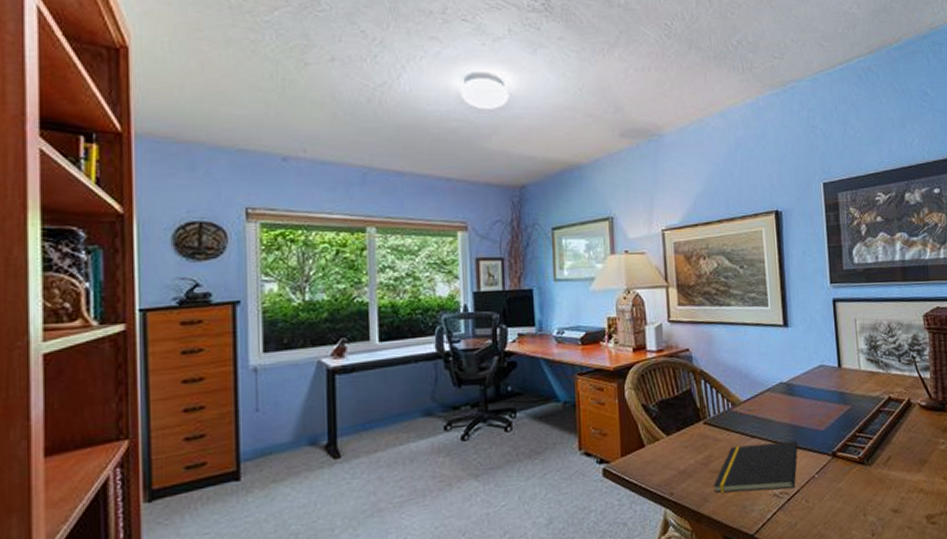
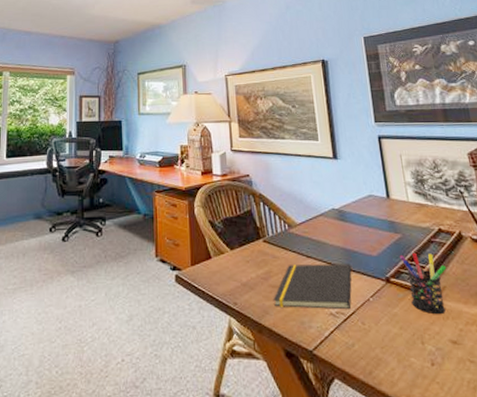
pen holder: none [847,423,894,486] -> present [399,253,447,315]

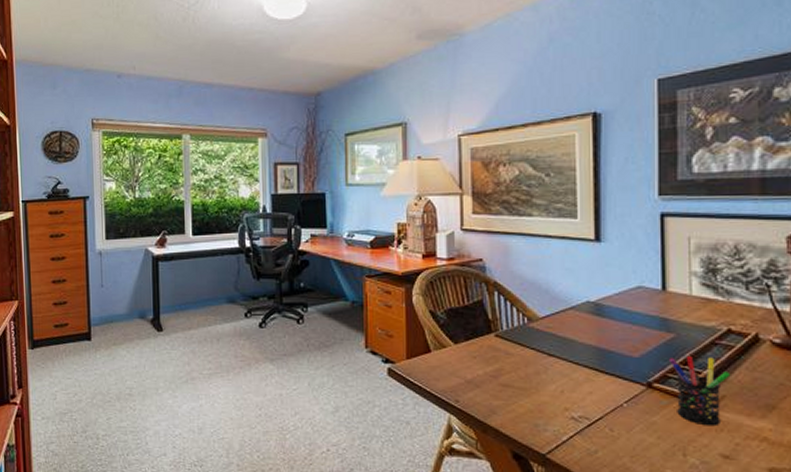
notepad: present [273,263,352,310] -> none [502,363,604,415]

